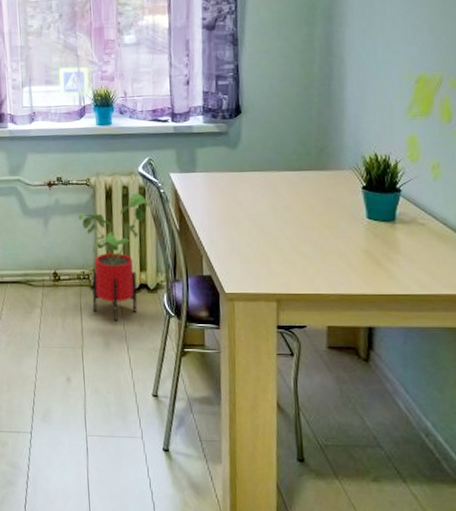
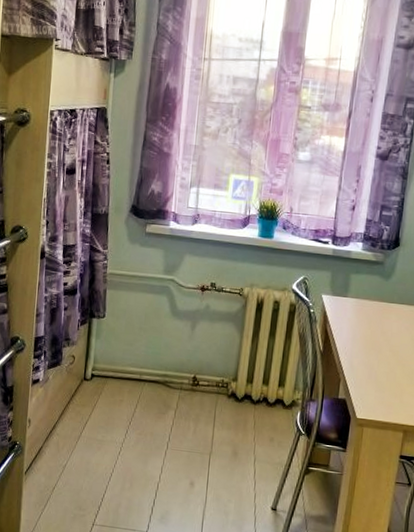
house plant: present [77,192,152,322] -> none [225,309,300,433]

